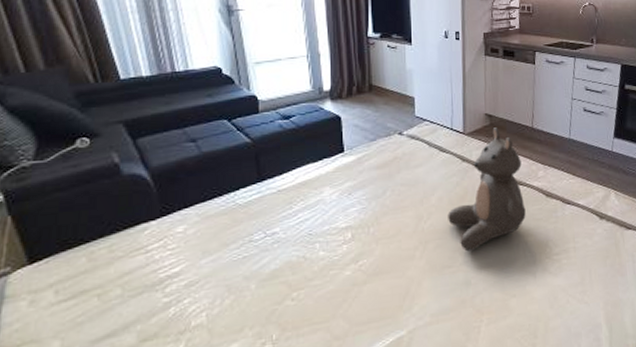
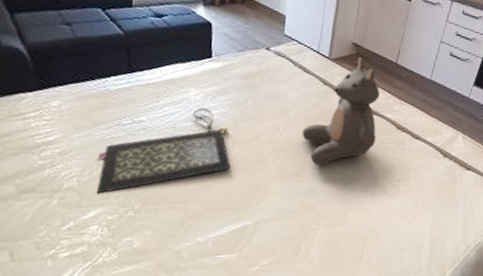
clutch bag: none [227,207,376,328] -> present [96,108,231,194]

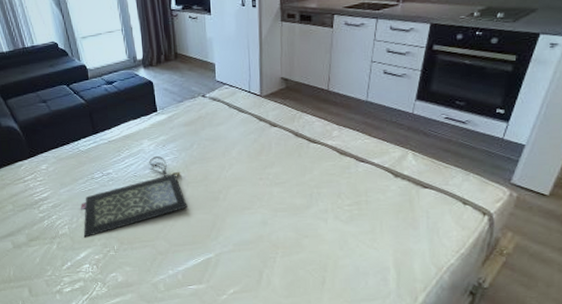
teddy bear: present [302,57,380,166] -> none [247,90,319,198]

